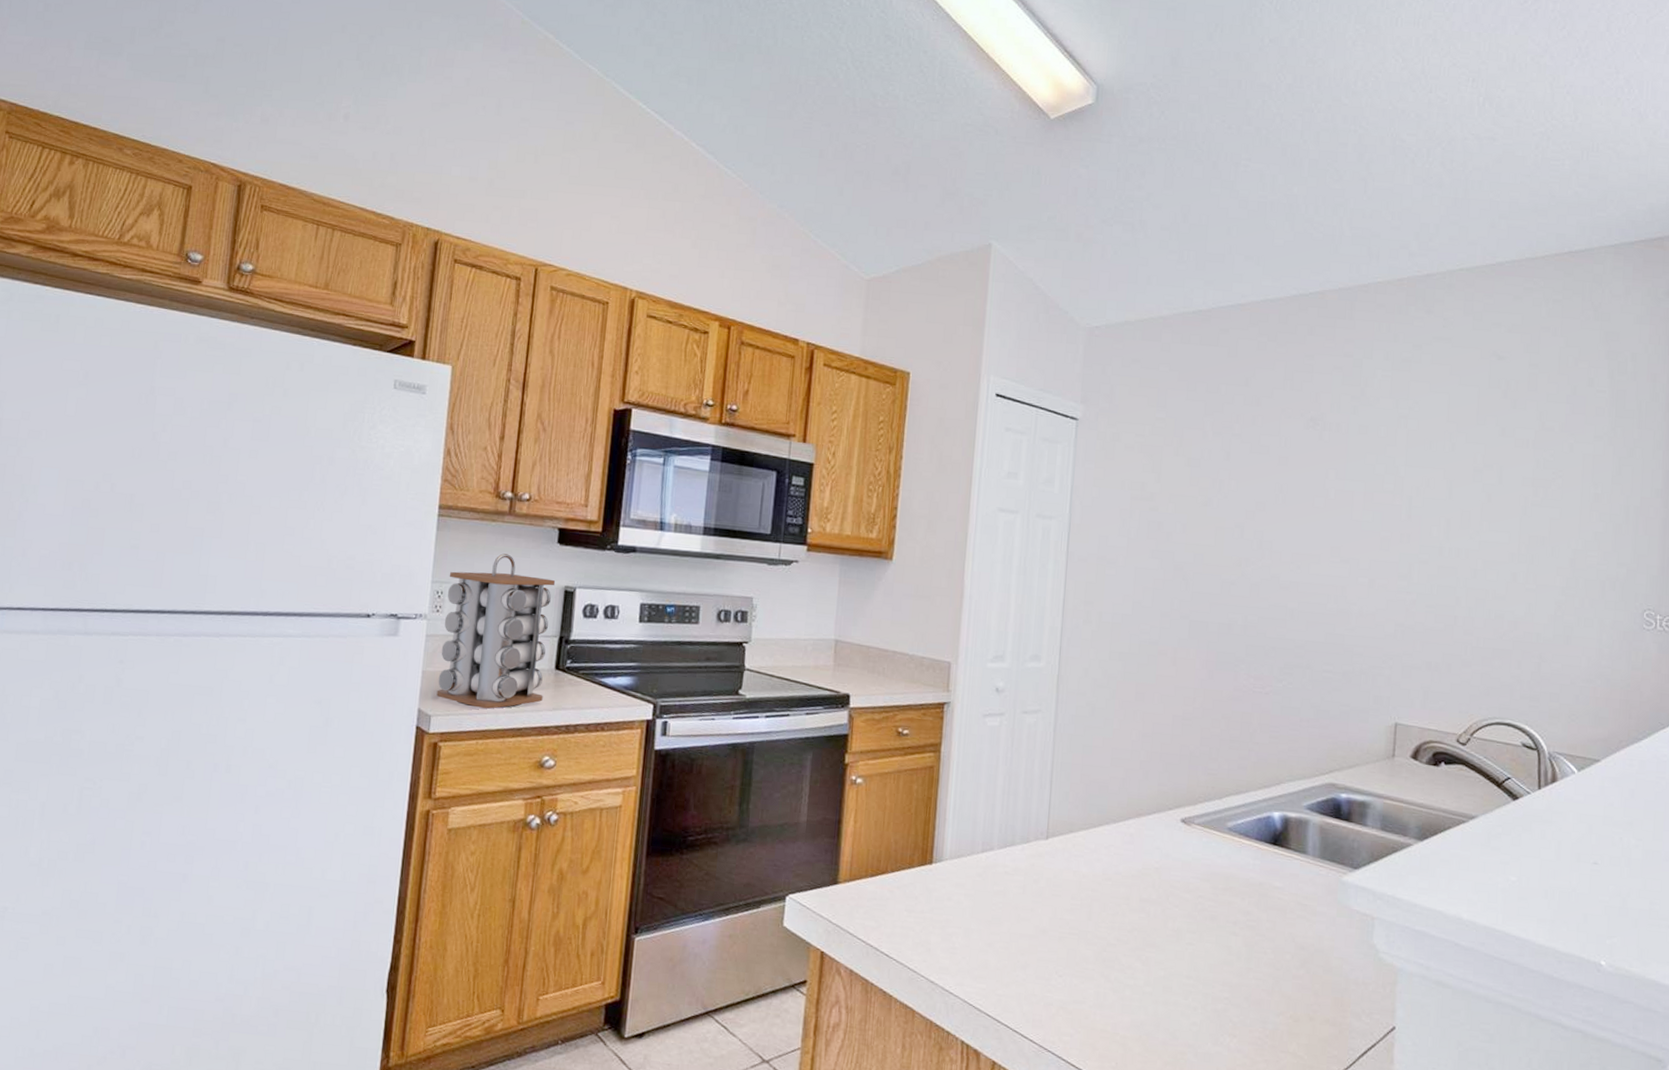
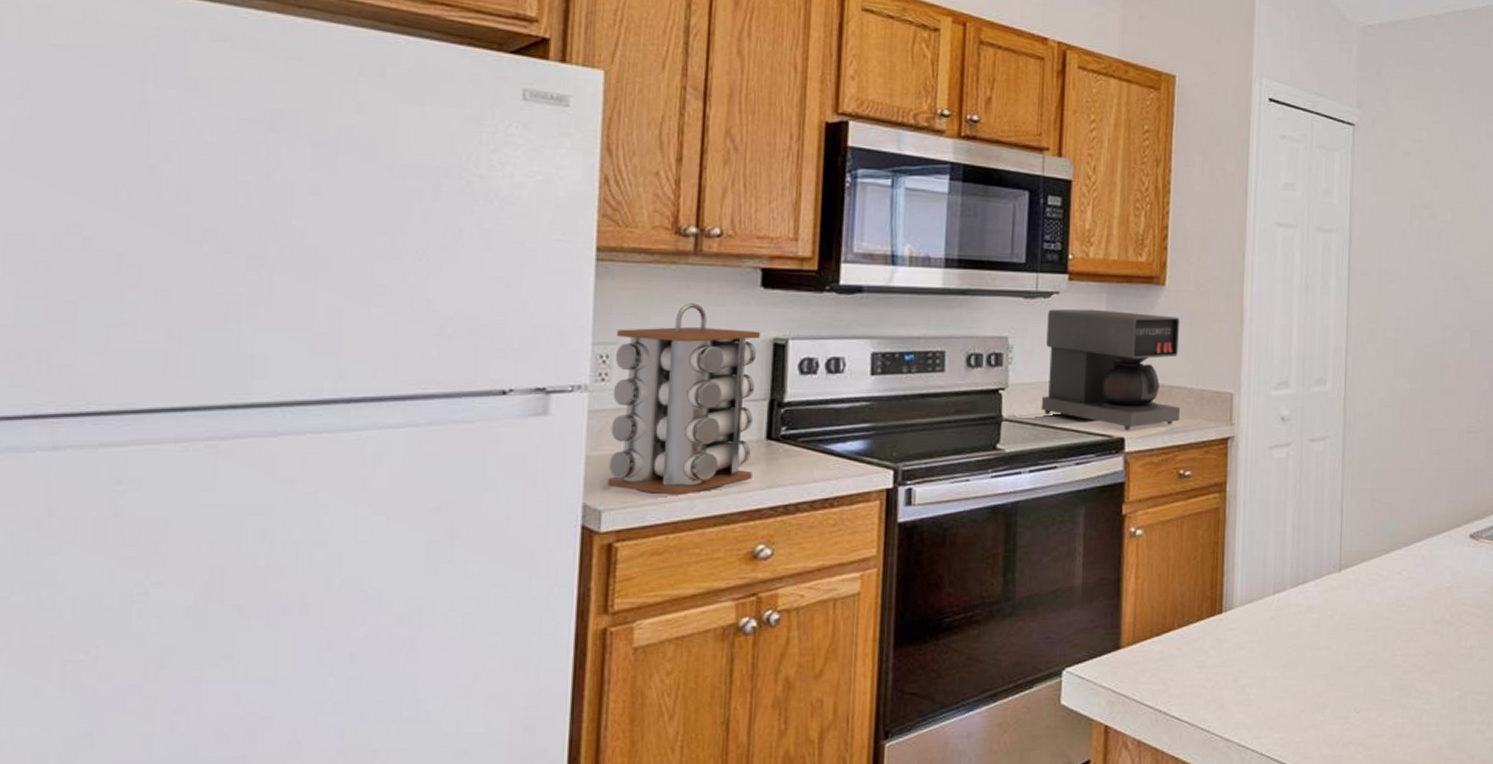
coffee maker: none [778,575,905,689] -> present [1041,309,1181,431]

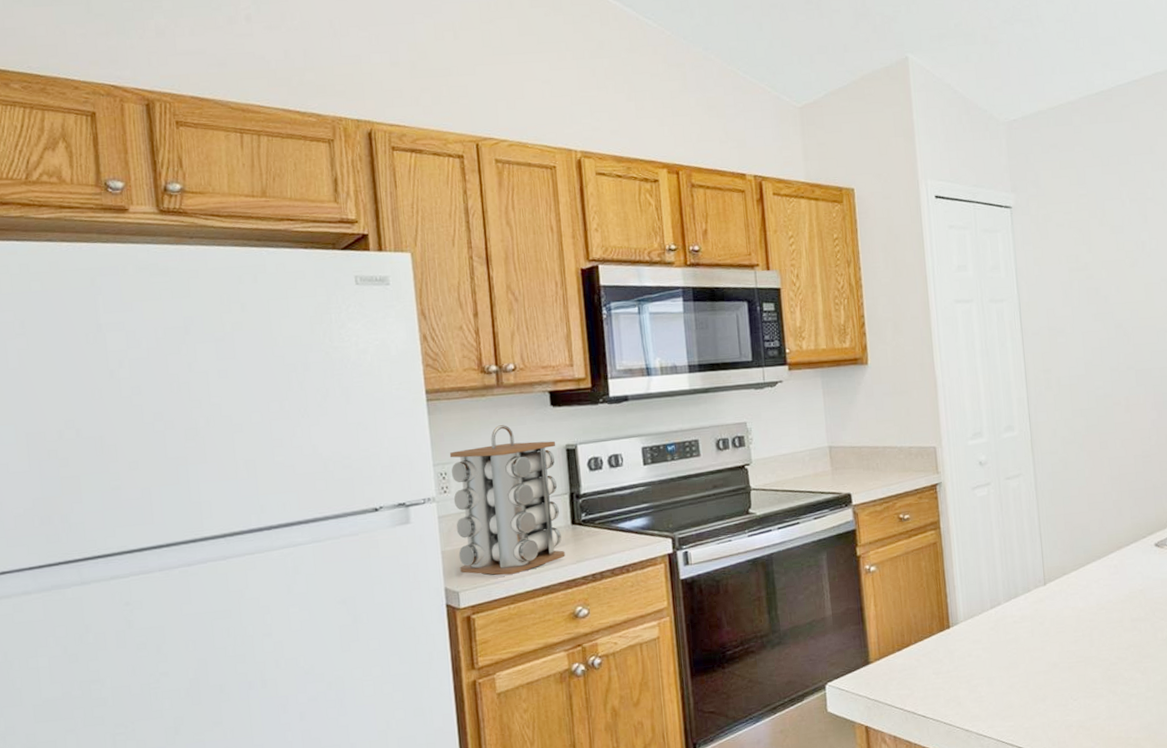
coffee maker: present [1041,309,1181,431] -> none [775,389,895,488]

